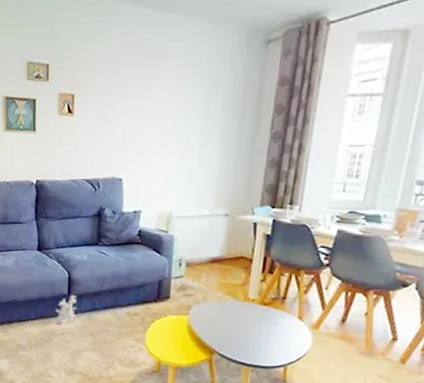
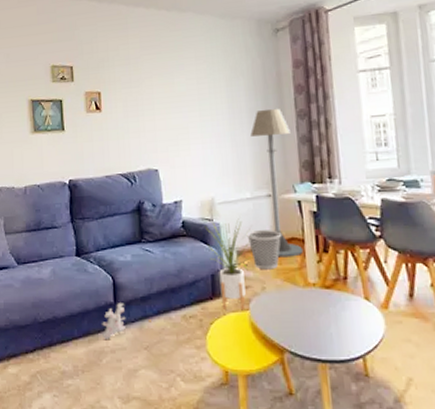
house plant: none [159,233,203,315] -> present [207,218,253,311]
wastebasket: none [198,246,232,283] -> present [246,230,282,270]
floor lamp: none [219,129,261,274] -> present [250,109,304,258]

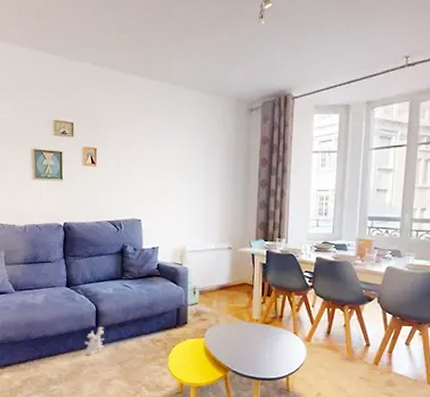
house plant: present [207,218,253,311] -> none [177,265,212,338]
wastebasket: present [246,230,282,270] -> none [208,275,237,307]
floor lamp: present [250,109,304,258] -> none [220,177,252,298]

